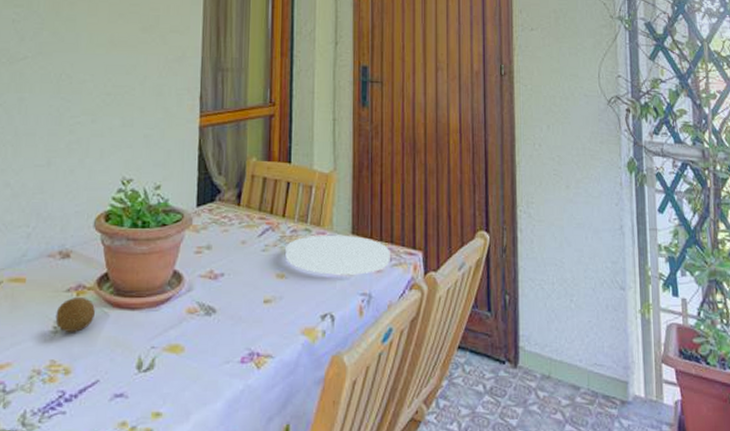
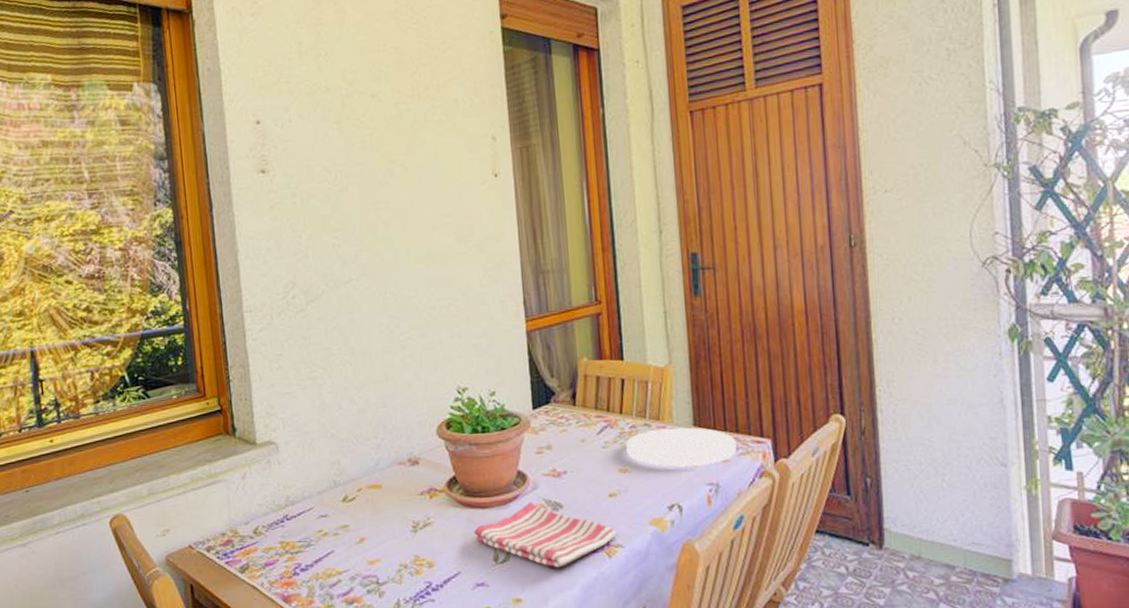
fruit: present [55,296,96,332] -> none [413,498,450,531]
dish towel: none [119,304,268,379] -> present [474,501,617,568]

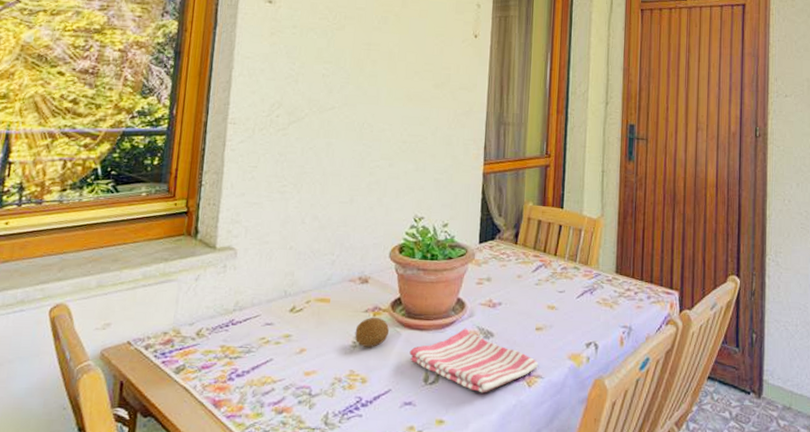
fruit: none [413,498,450,531] -> present [355,317,390,347]
plate: present [626,427,737,467] -> none [556,273,650,310]

